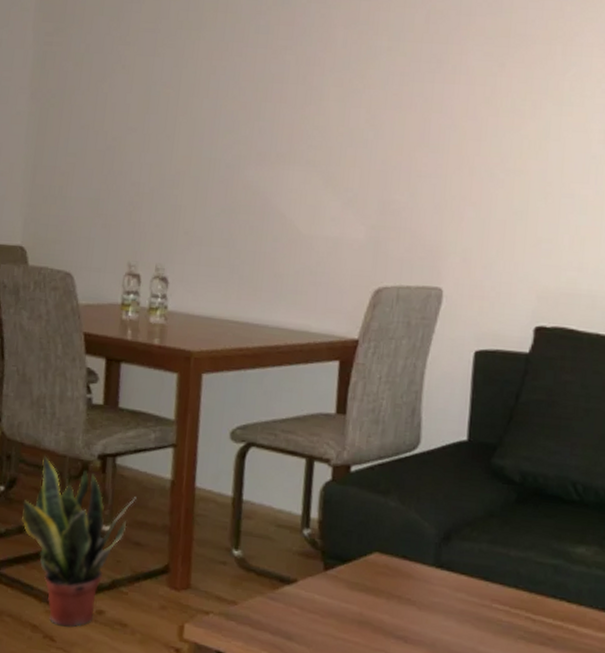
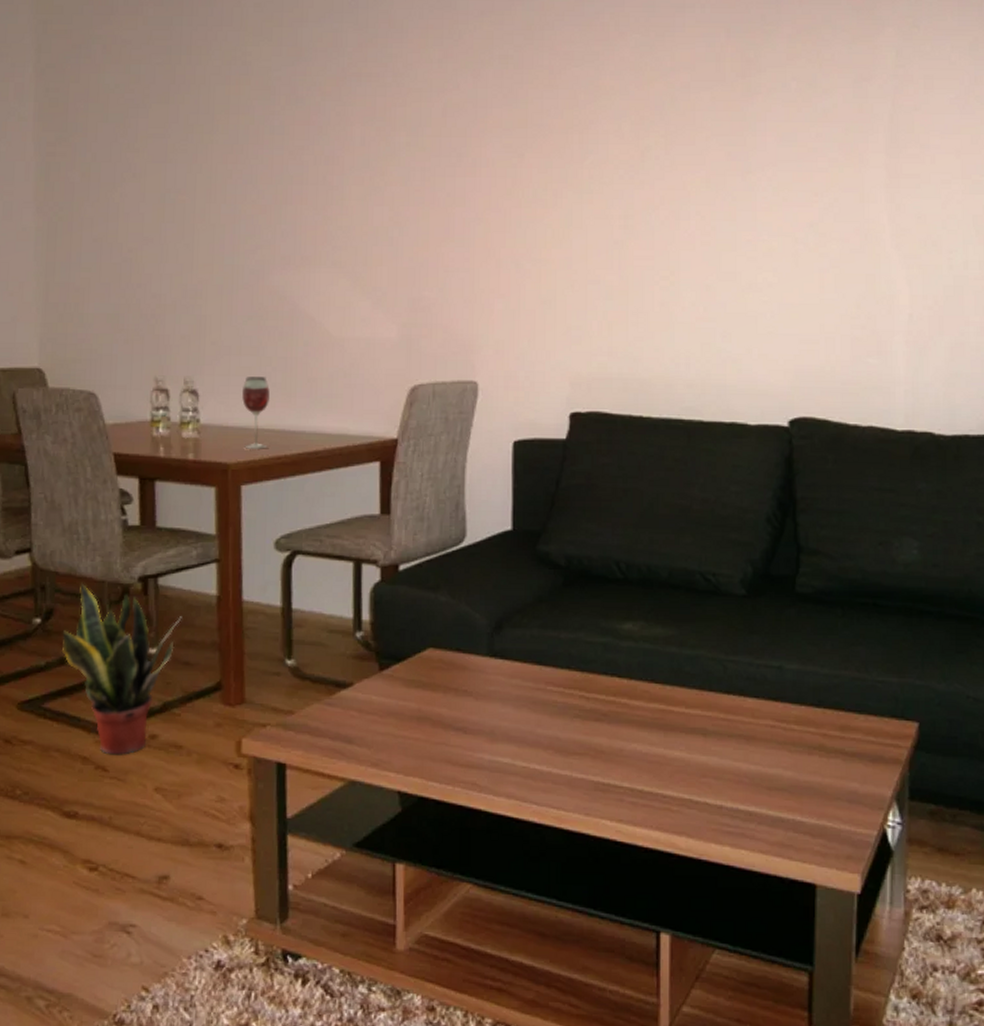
wineglass: none [208,268,237,341] -> present [242,377,271,450]

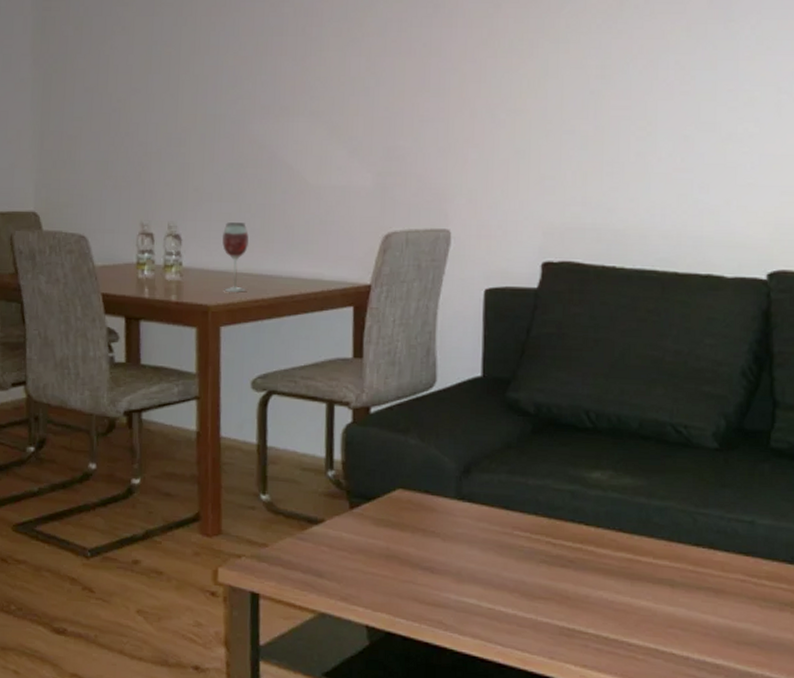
potted plant: present [61,583,182,755] -> none [52,415,164,578]

